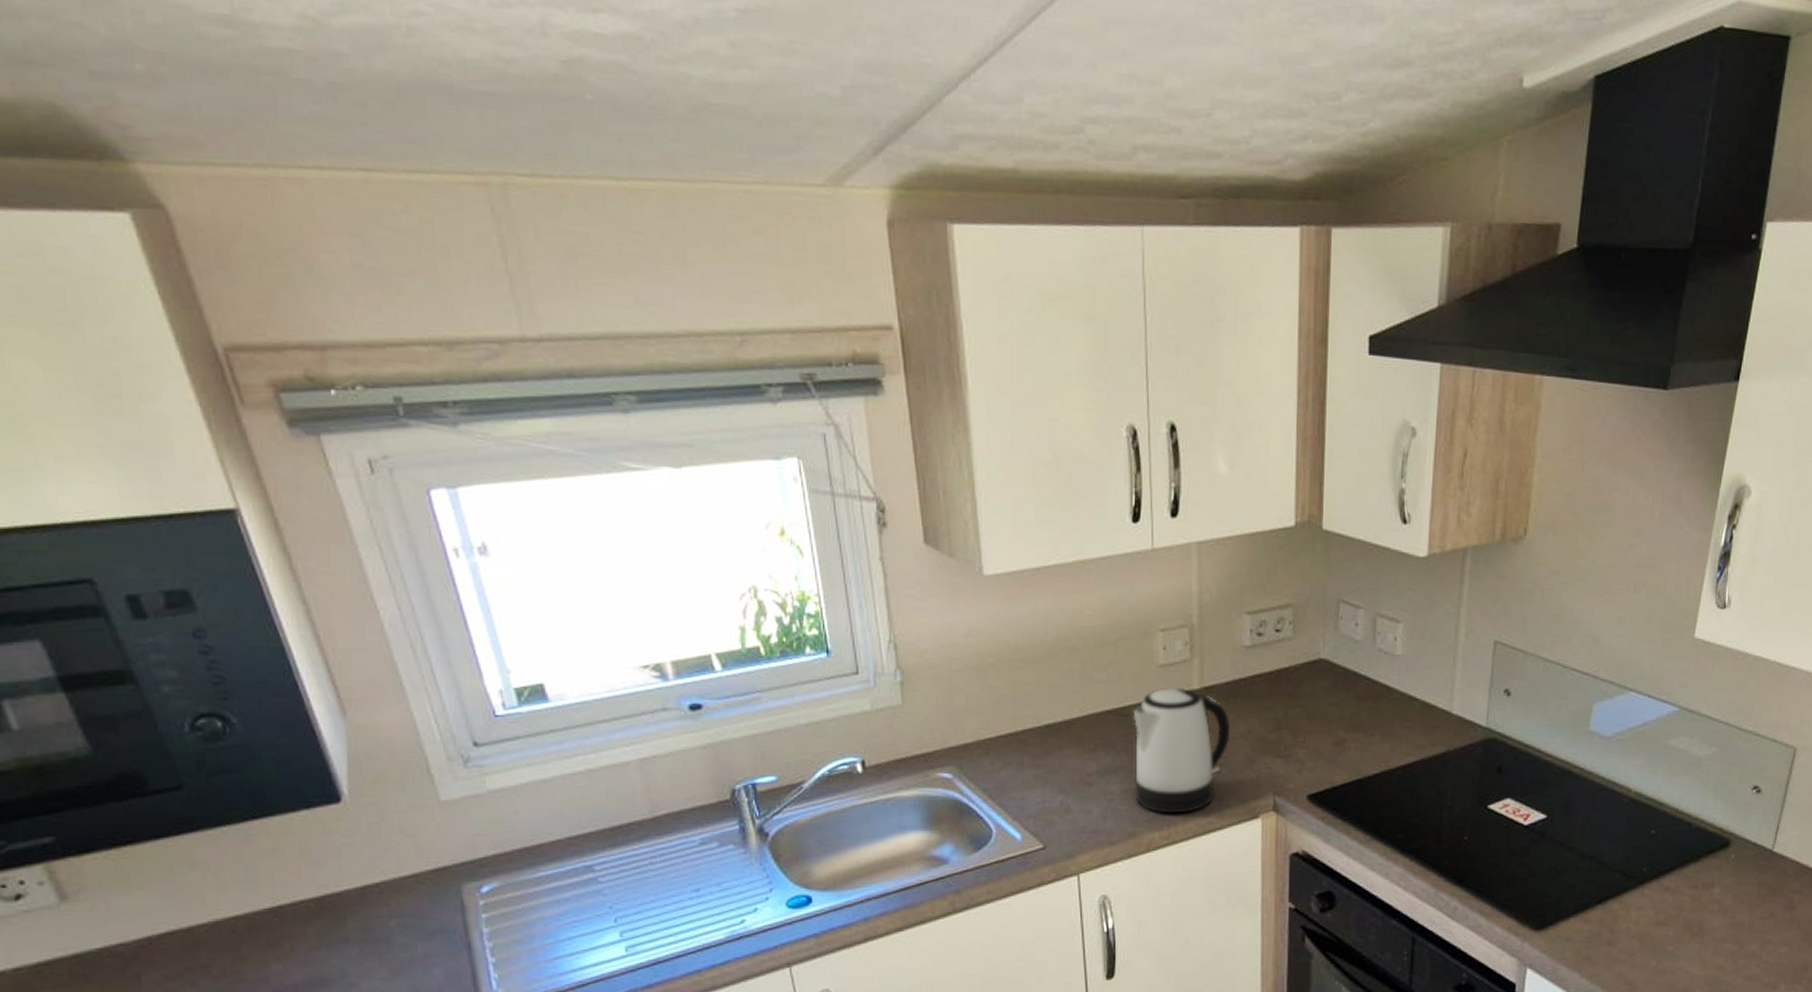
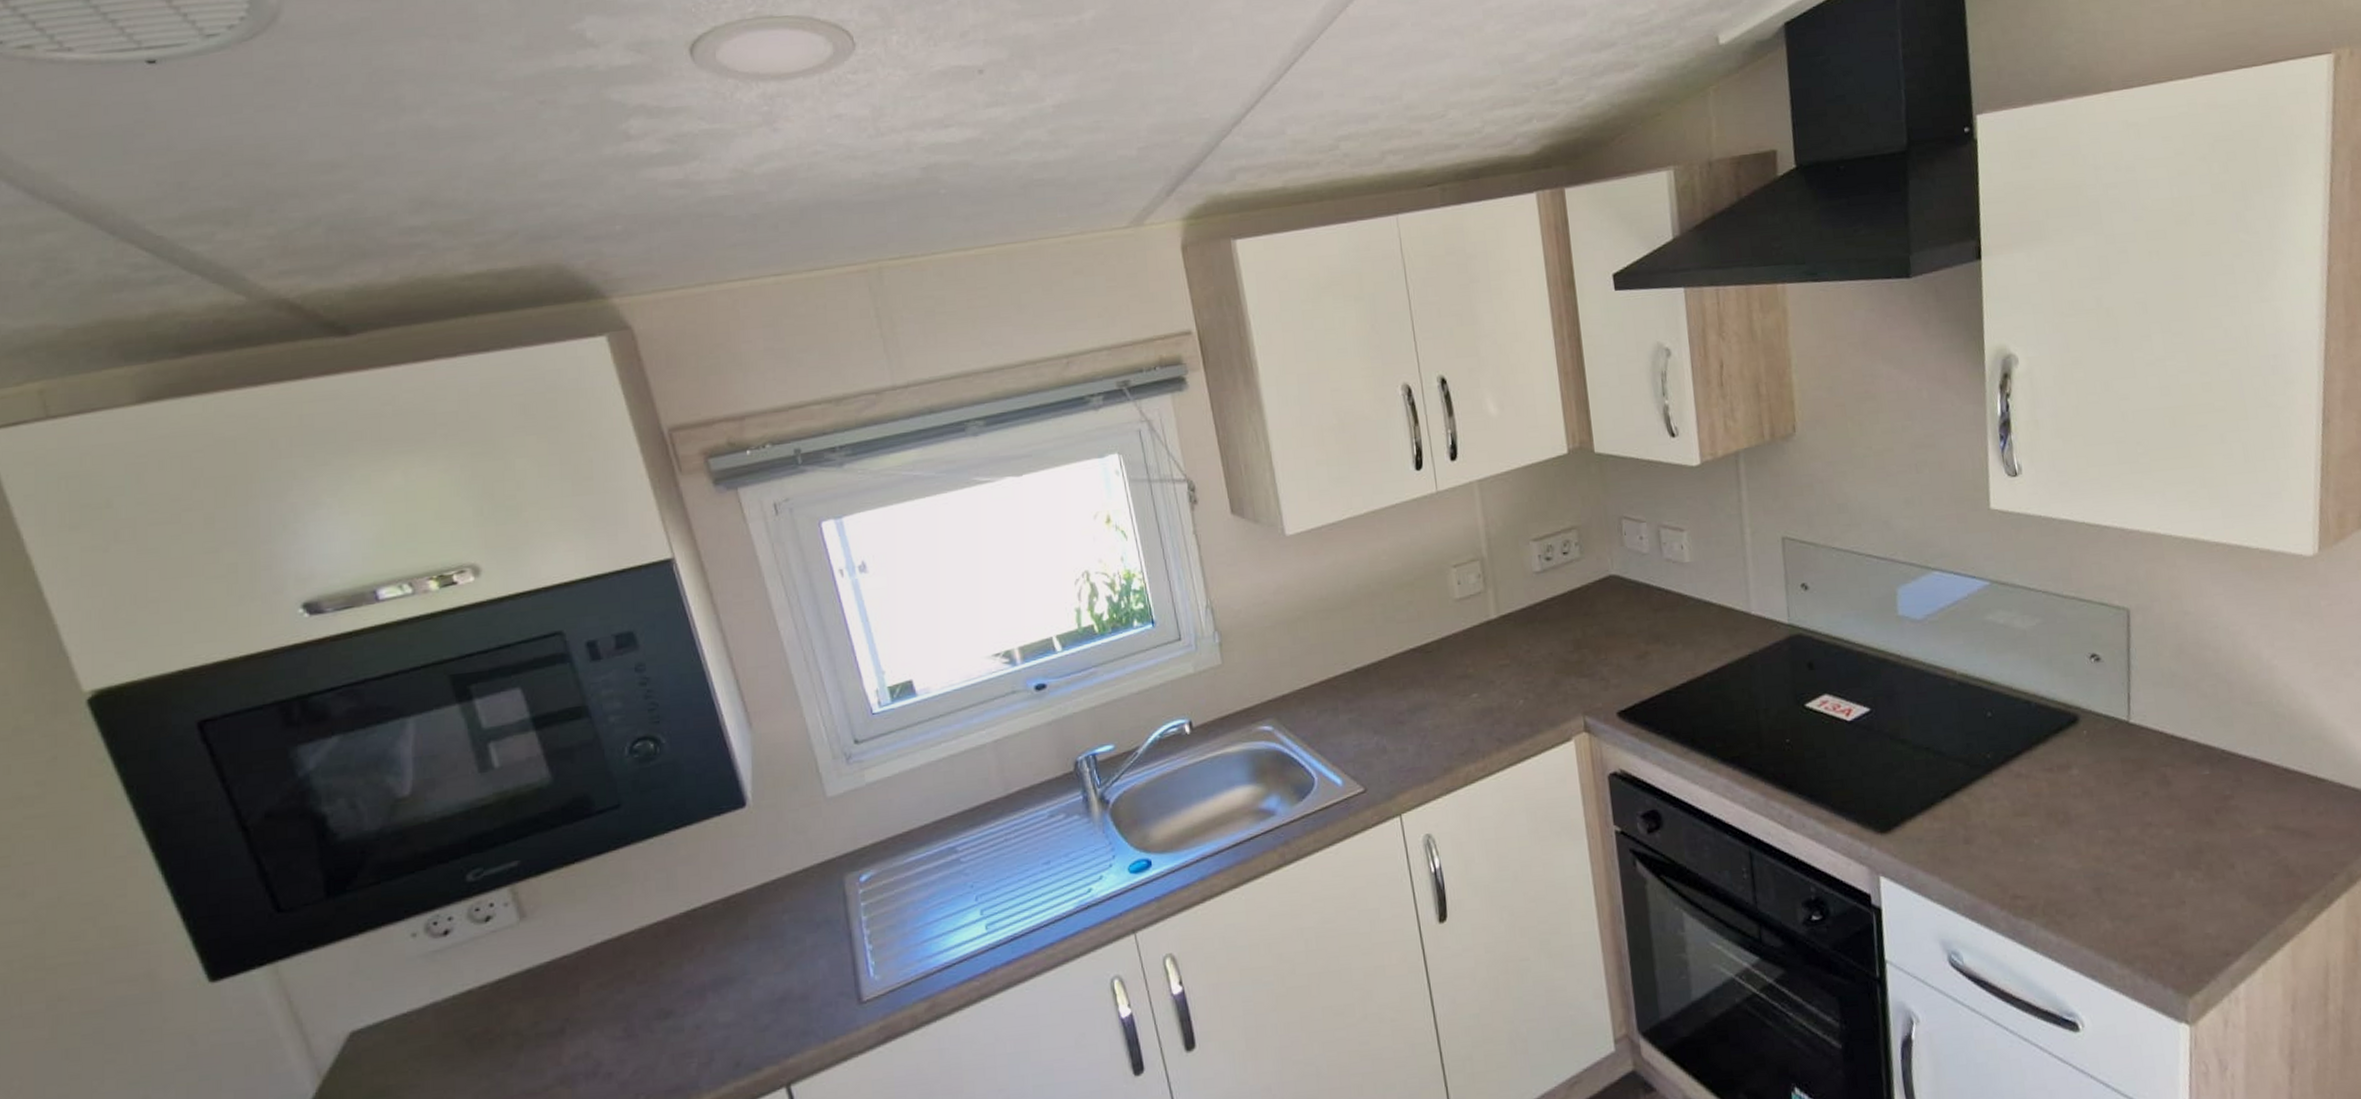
kettle: present [1133,687,1231,814] -> none [1436,618,1533,745]

